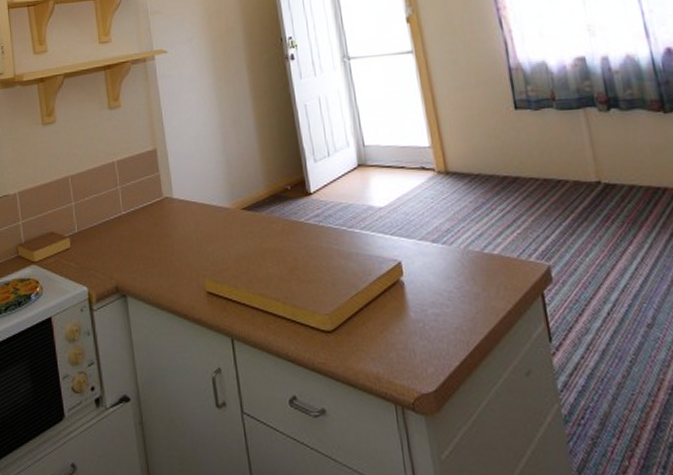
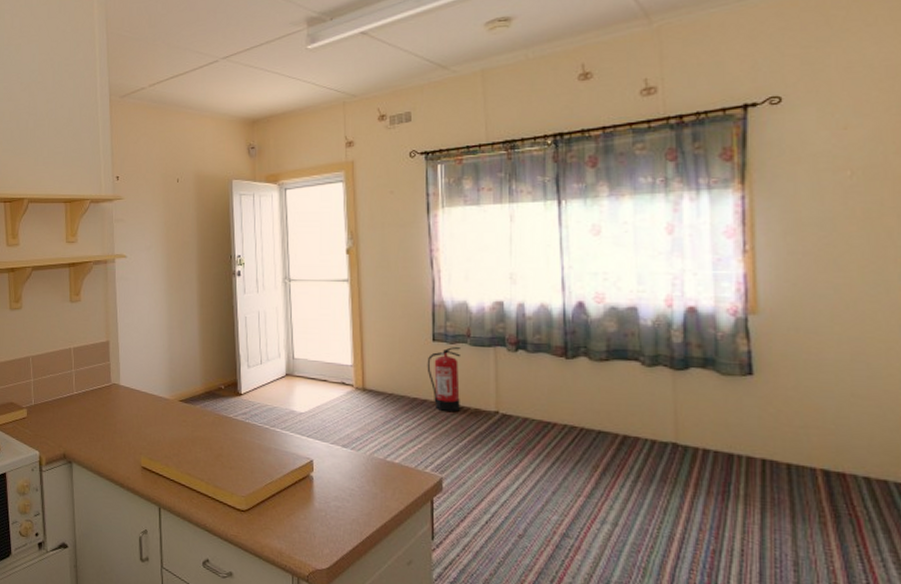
fire extinguisher: none [512,113,557,189] -> present [427,347,462,412]

